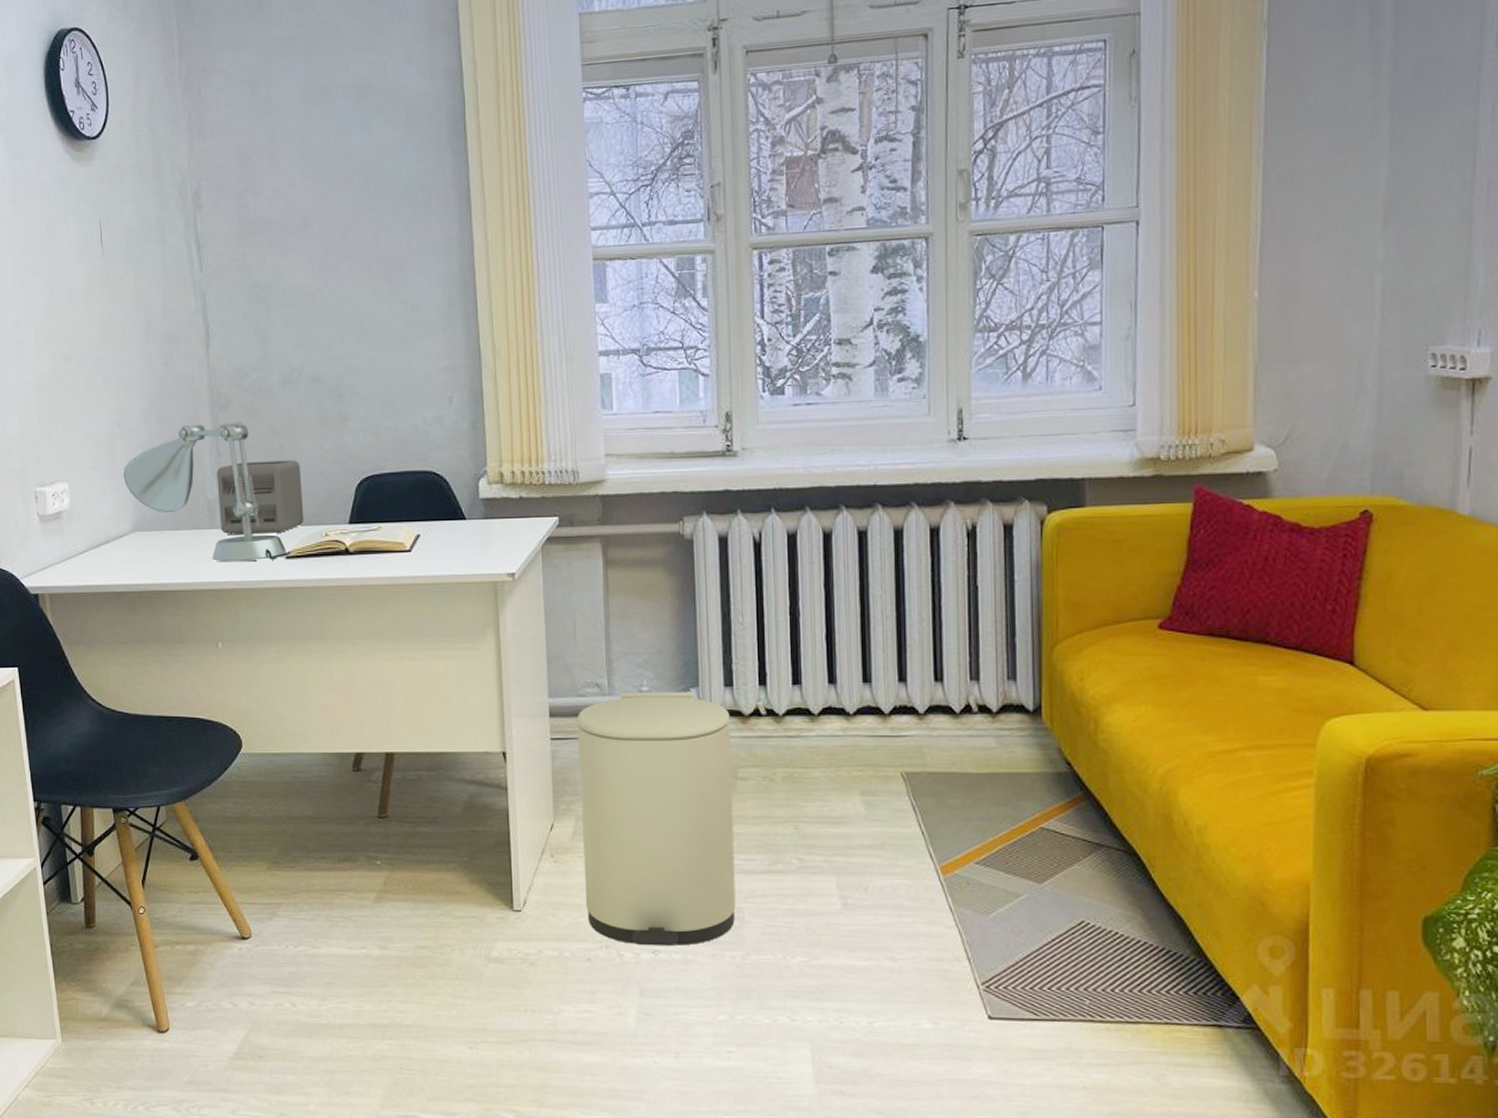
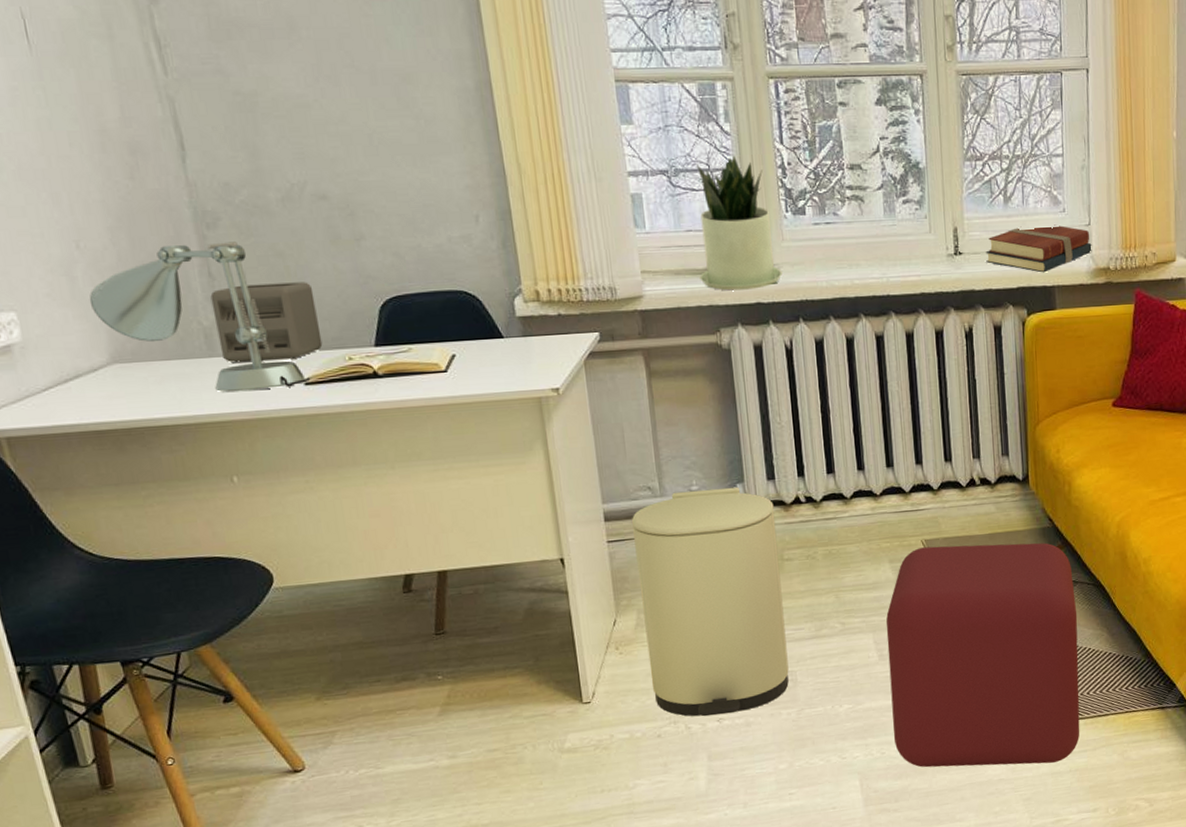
planter: none [665,333,755,476] -> present [695,157,783,291]
cube: none [852,781,1101,1073] -> present [885,543,1080,768]
books: none [997,405,1137,463] -> present [985,224,1092,273]

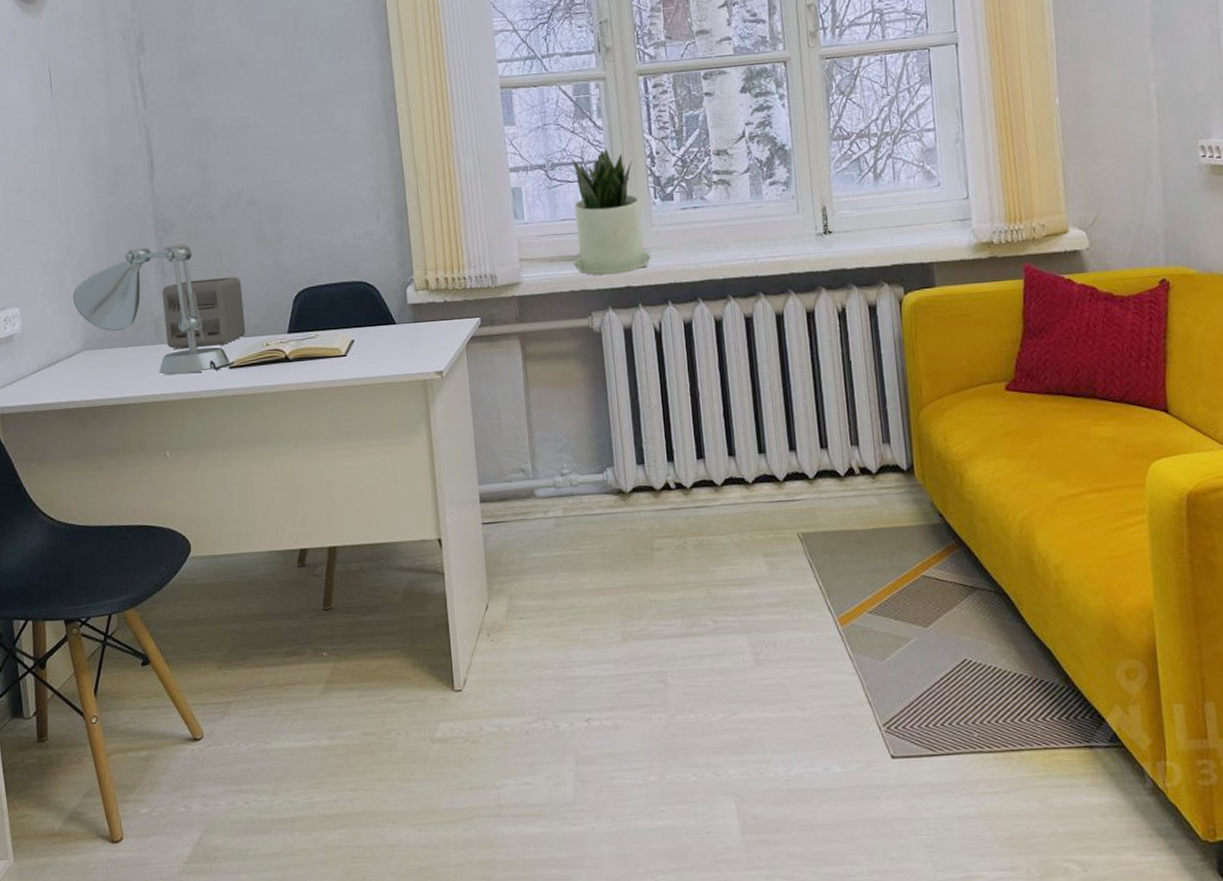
pedal bin: present [631,486,789,717] -> none [505,471,659,715]
cube: present [885,543,1080,768] -> none [761,540,990,804]
books: present [985,224,1092,273] -> none [856,199,972,250]

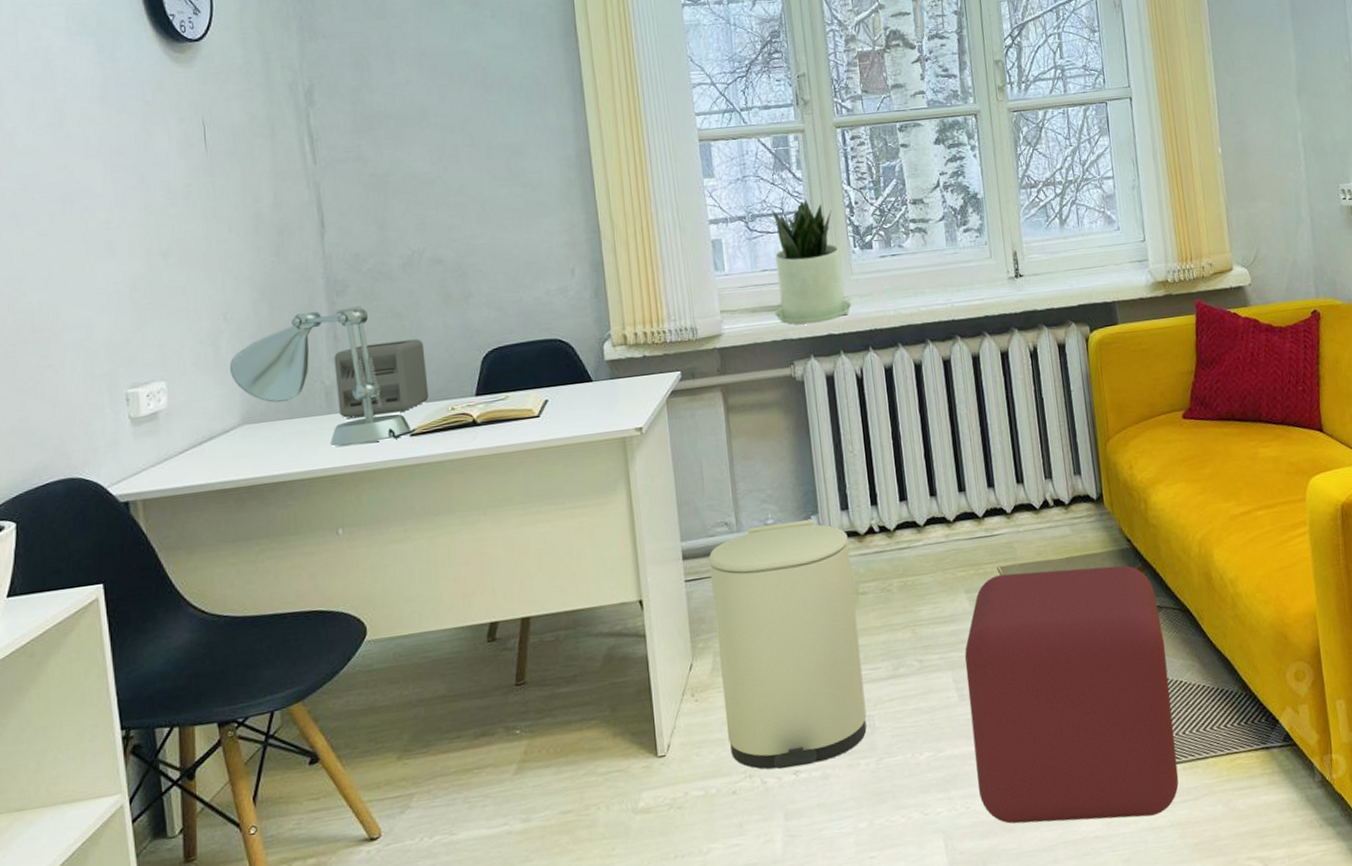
pedal bin: none [505,471,659,715] -> present [708,518,867,769]
cube: none [761,540,990,804] -> present [964,565,1179,824]

